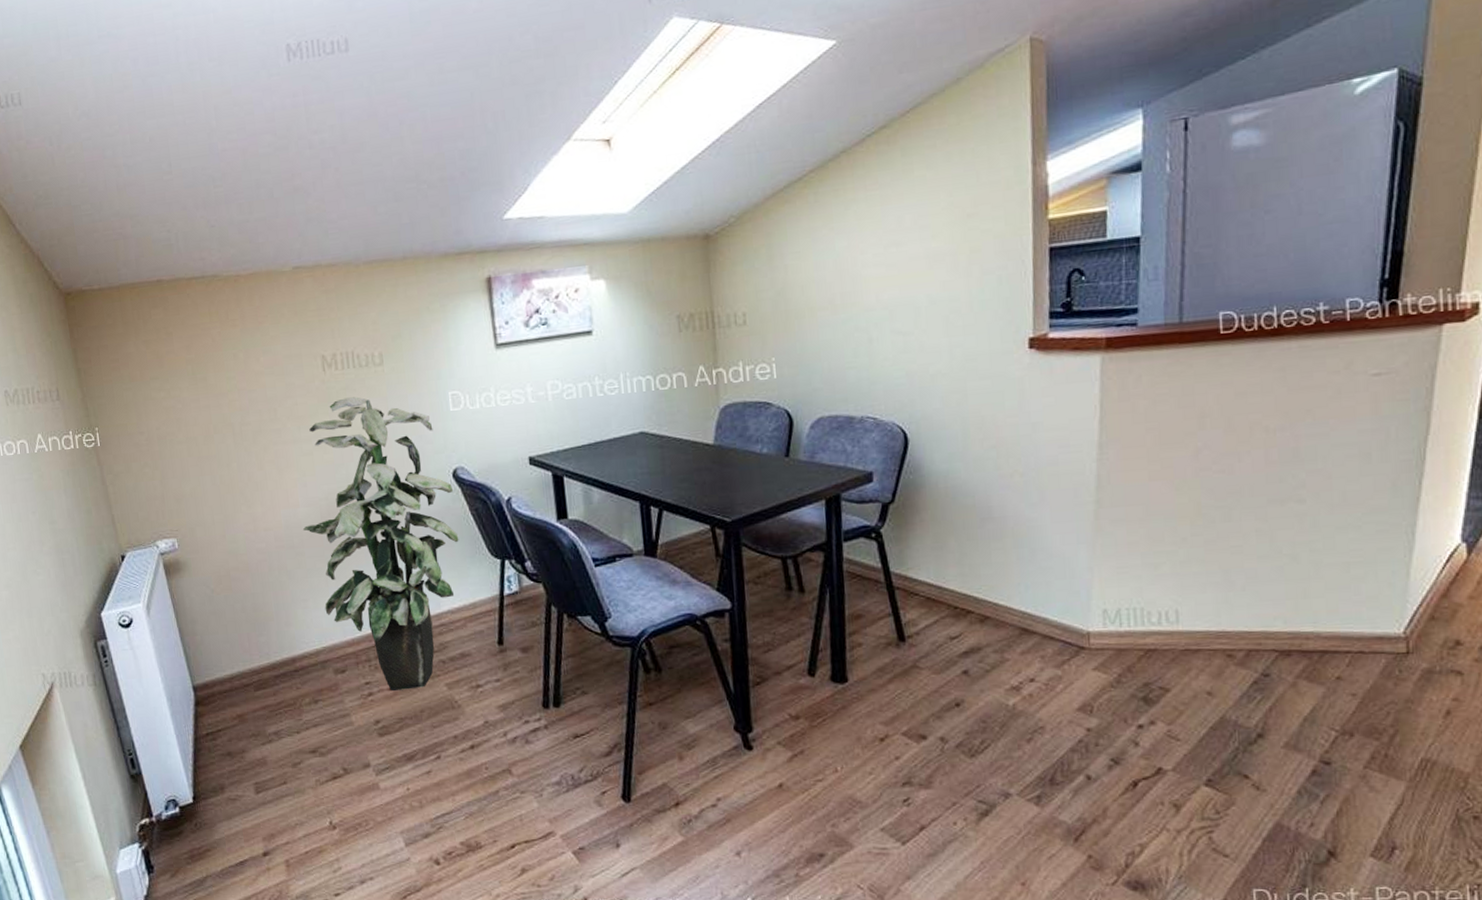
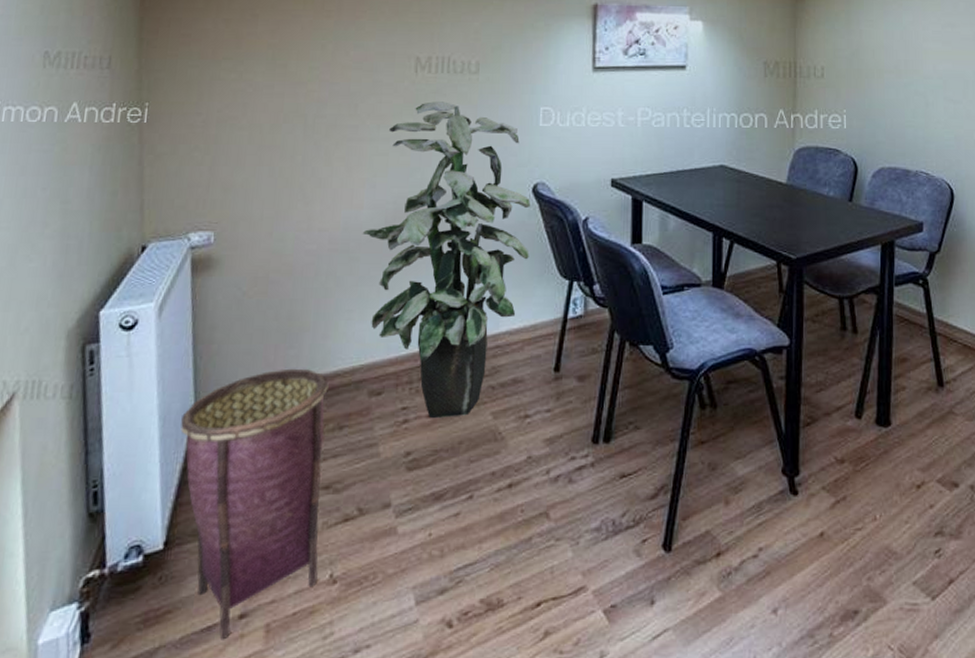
woven basket: none [184,653,320,872] -> present [180,368,329,640]

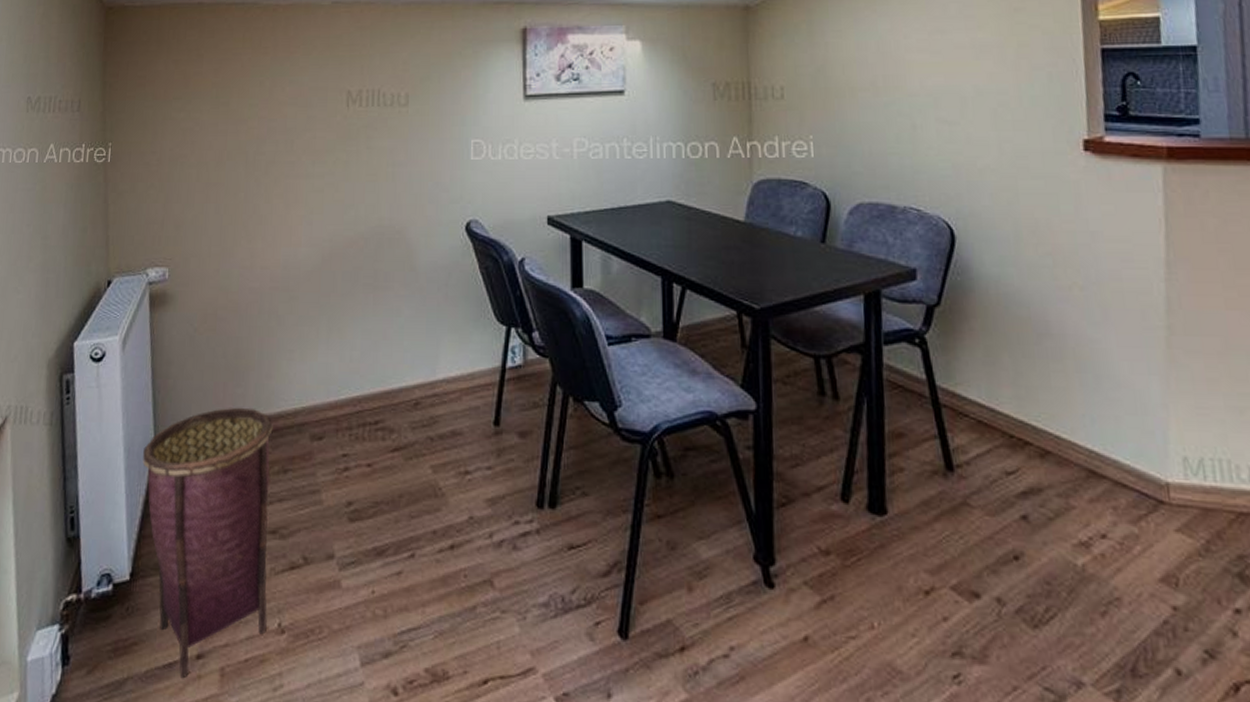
indoor plant: present [362,101,530,418] -> none [300,136,464,468]

